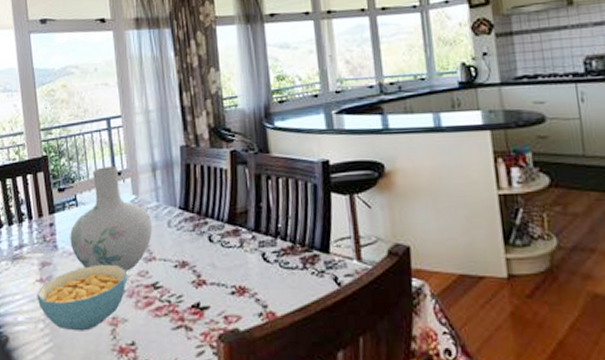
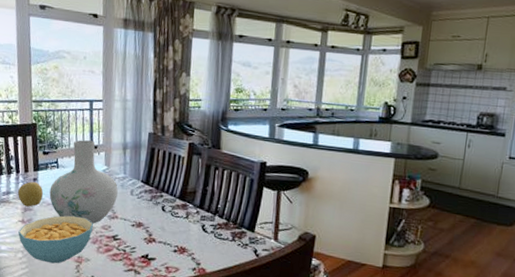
fruit: none [33,228,62,261] -> present [18,182,43,207]

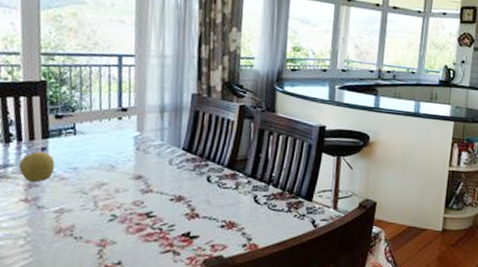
cereal bowl: present [18,215,93,264] -> none [19,191,121,250]
vase: present [49,140,118,224] -> none [63,101,154,200]

